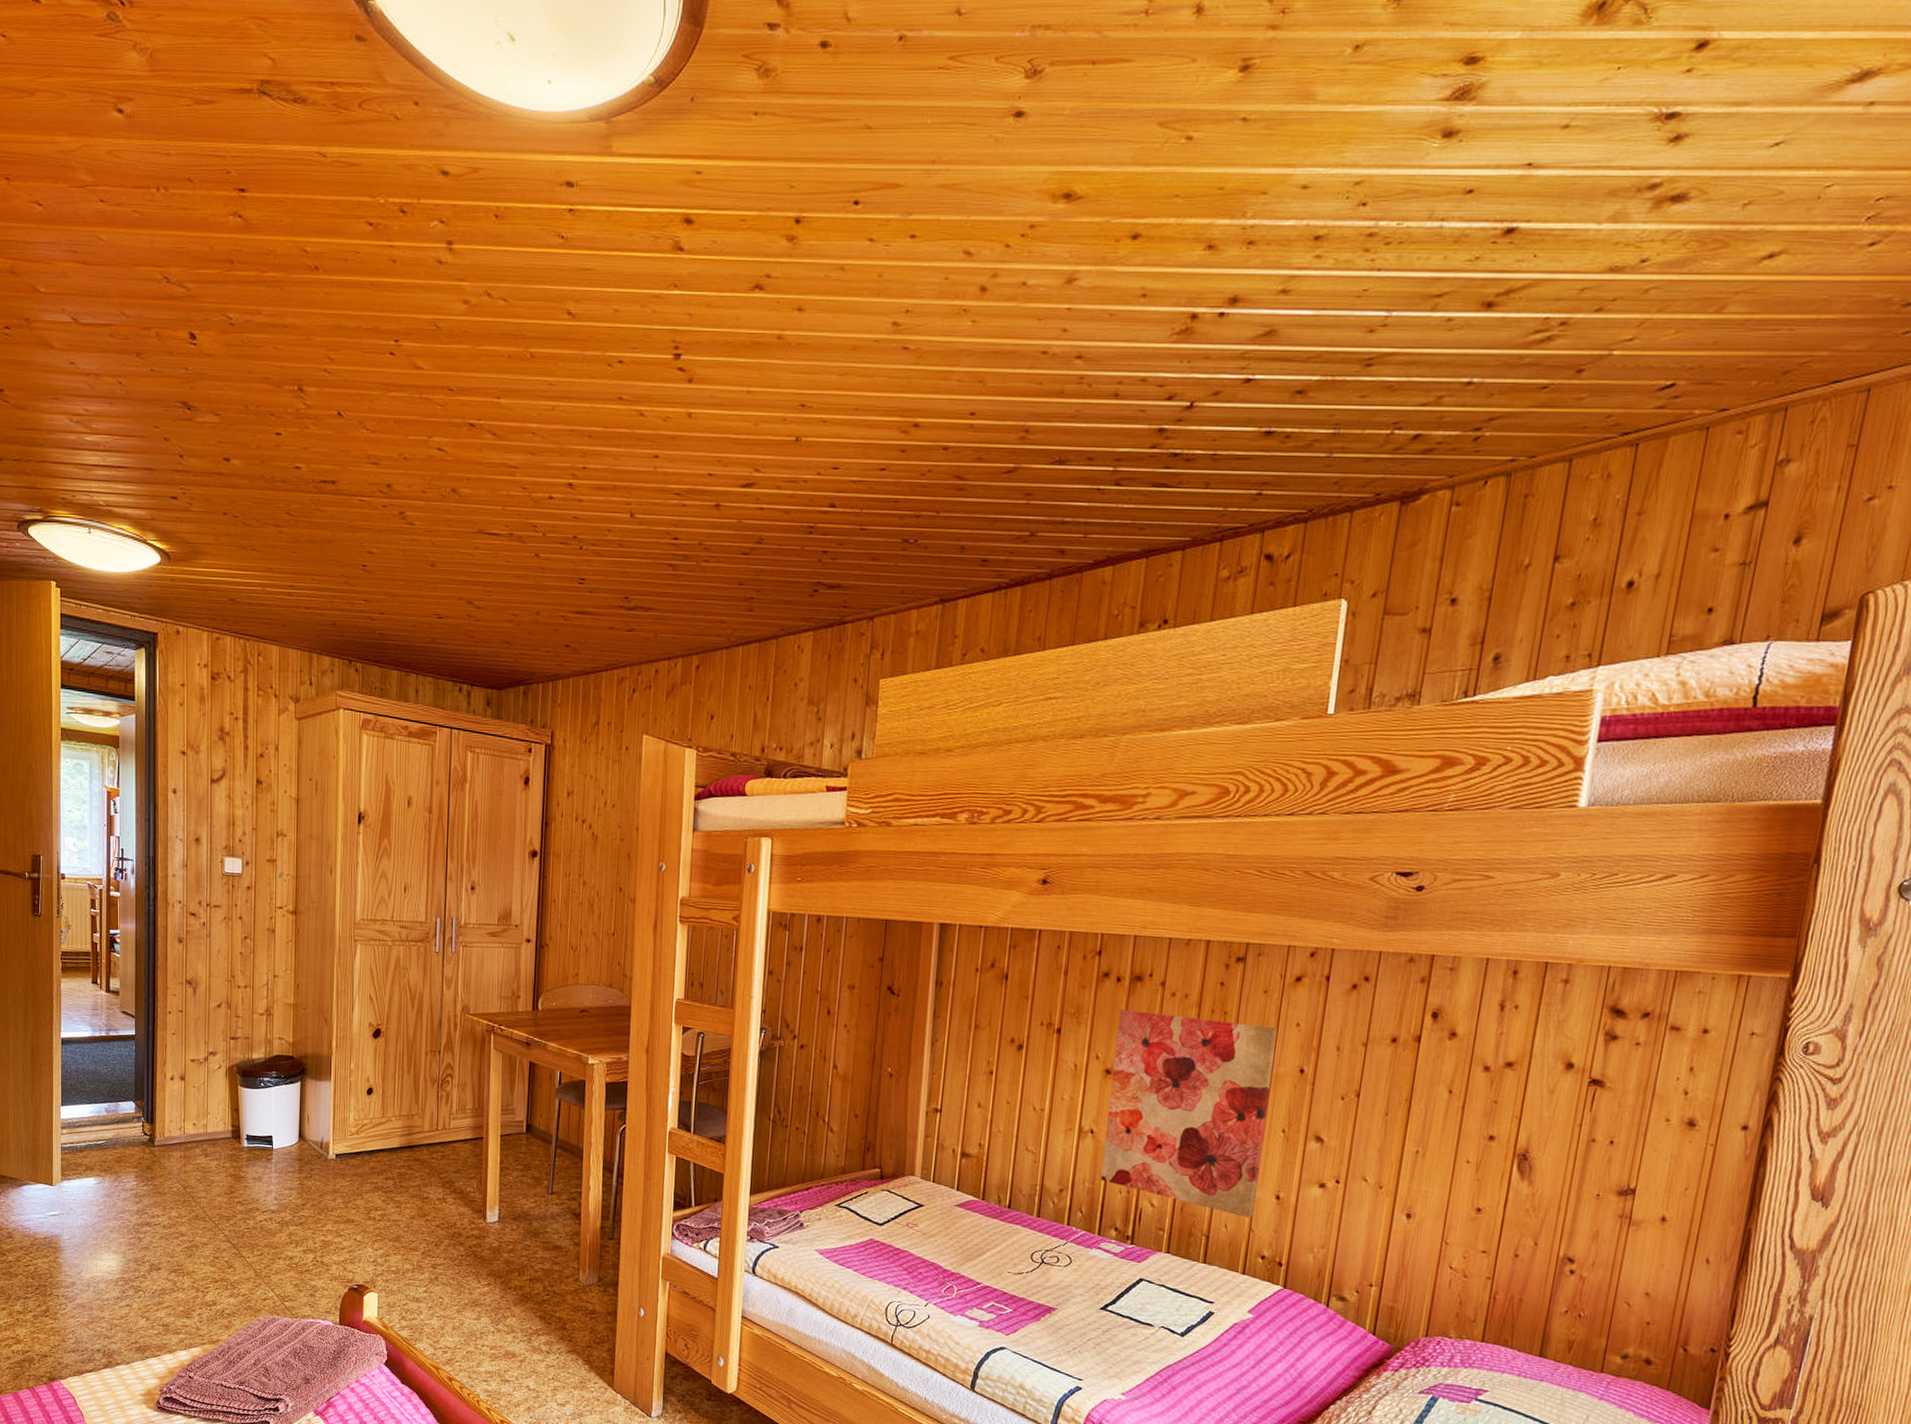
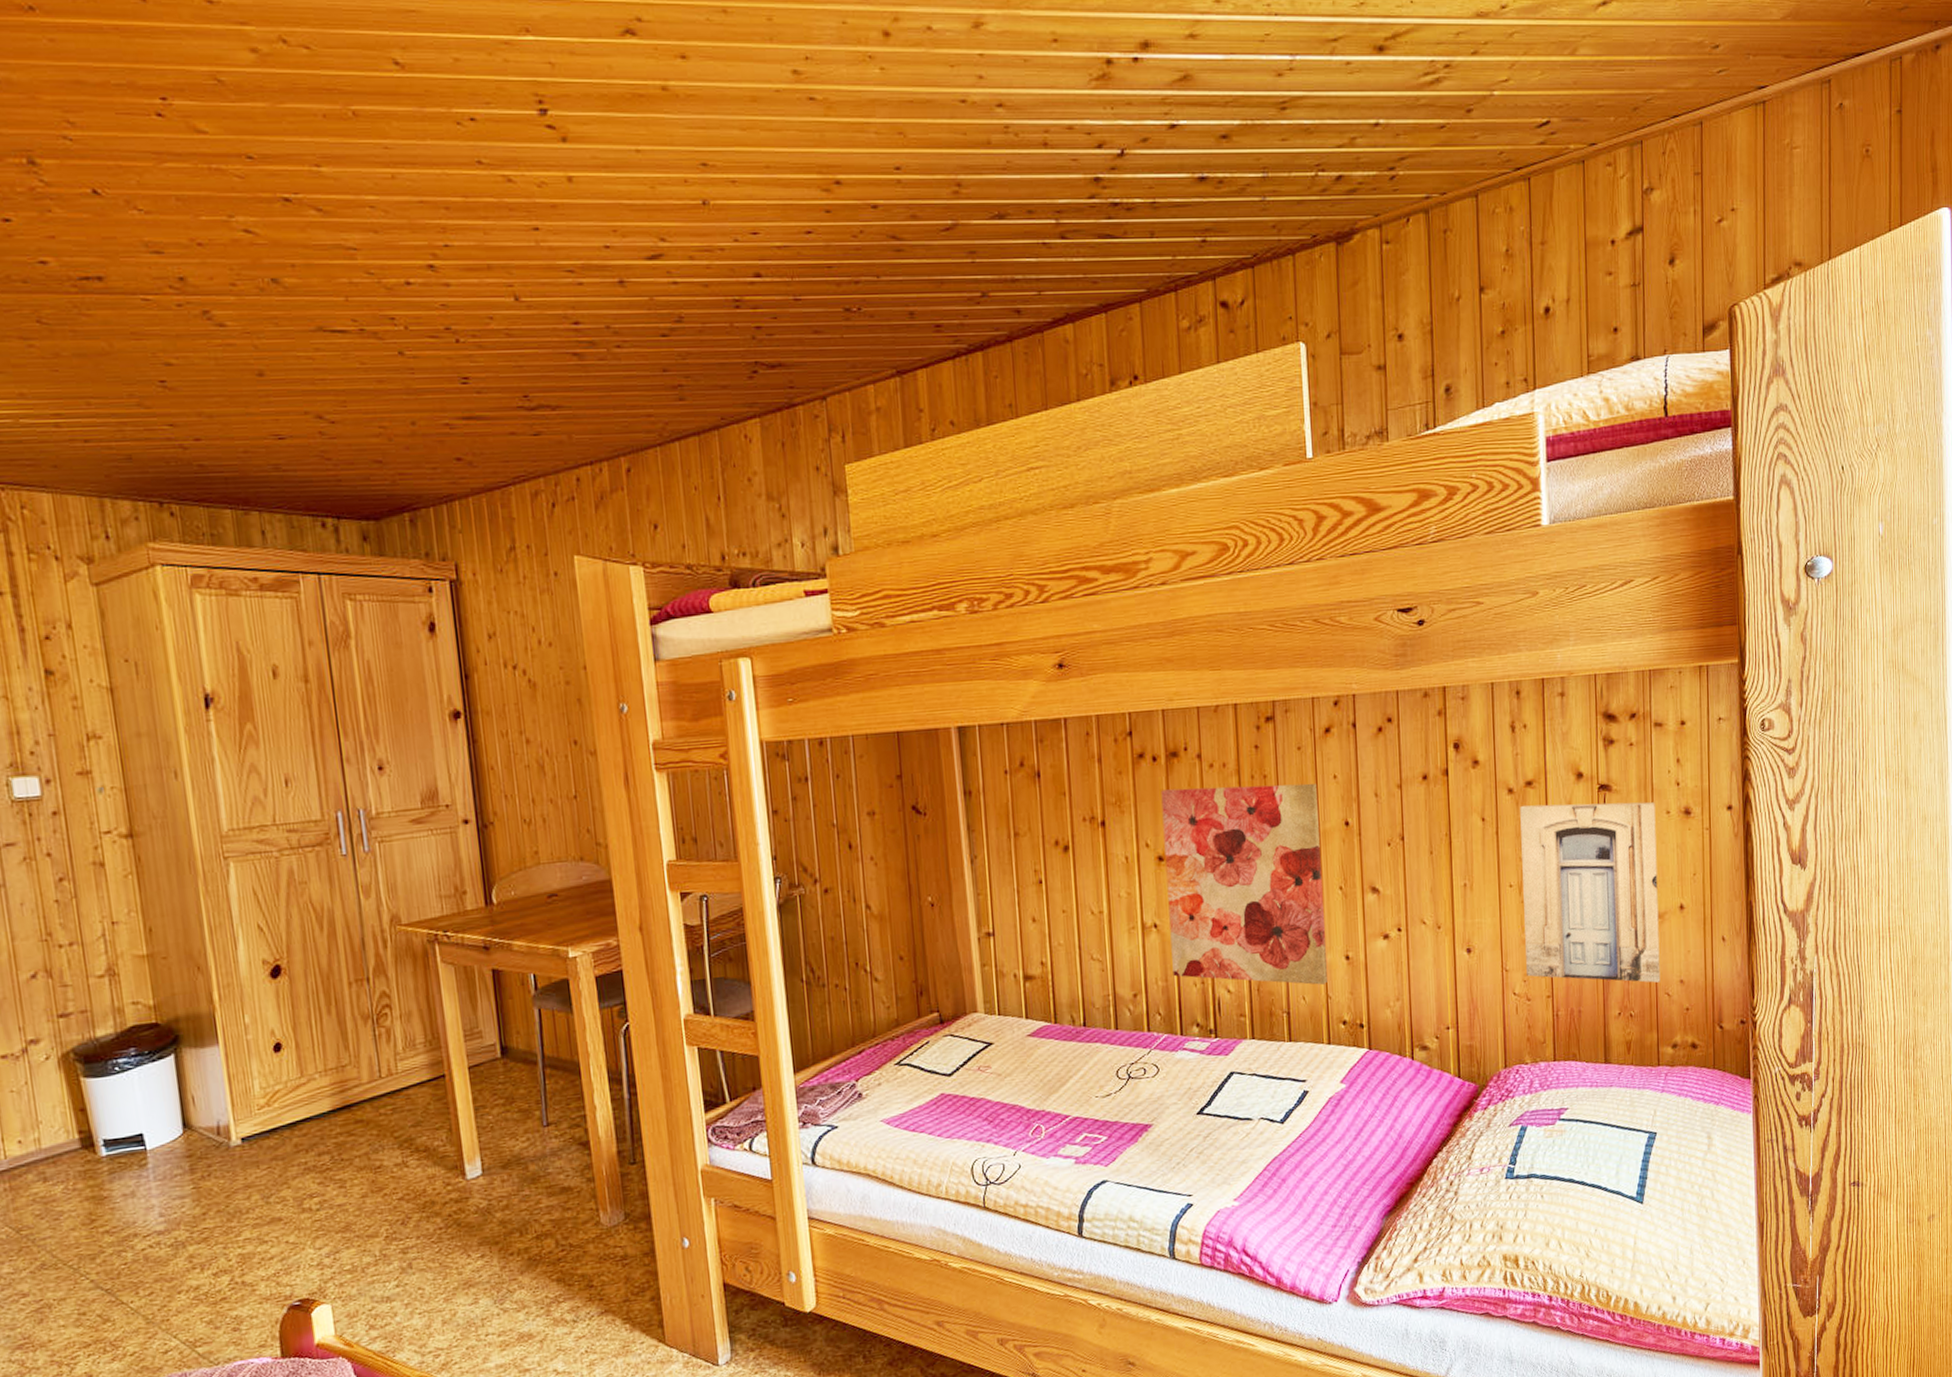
wall art: none [1468,1085,1654,1290] -> present [1520,802,1661,983]

